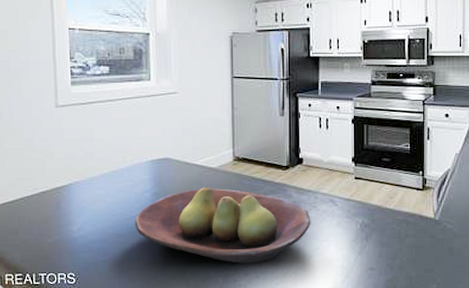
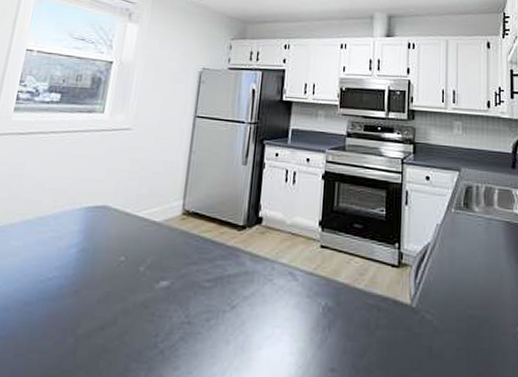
fruit bowl: present [134,186,311,263] -> none [49,244,265,353]

